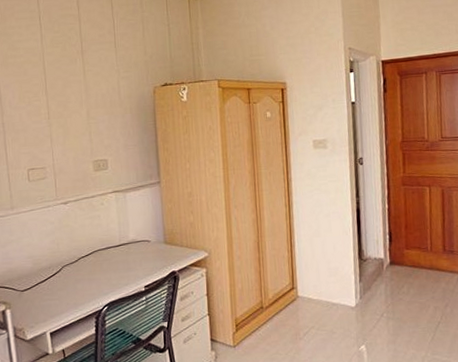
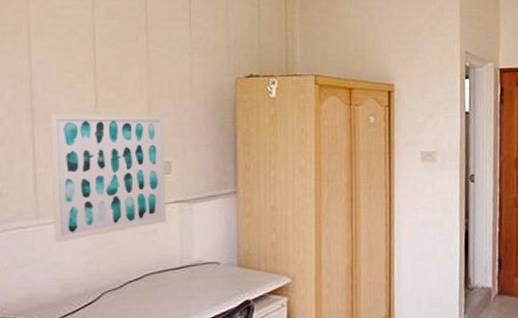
wall art: none [16,122,107,228] -> present [50,113,167,243]

